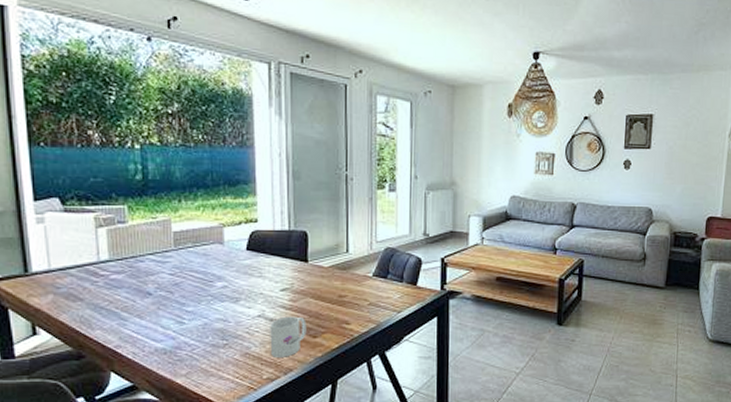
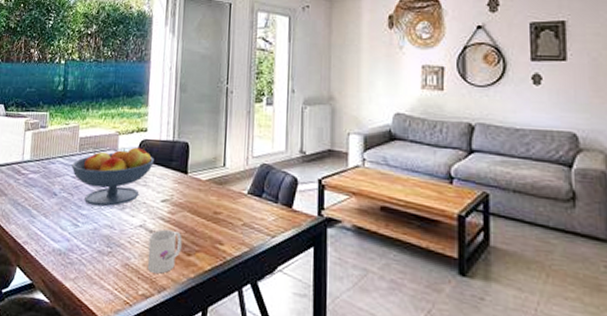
fruit bowl: none [165,239,268,301] -> present [71,147,154,207]

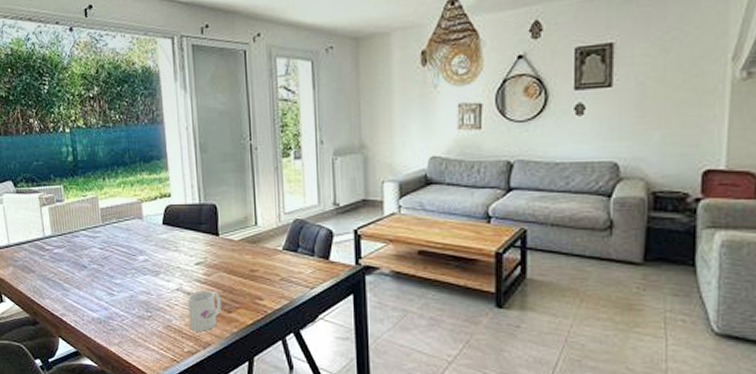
fruit bowl: present [71,147,154,207] -> none [96,213,182,275]

